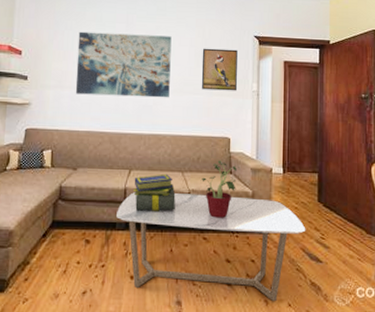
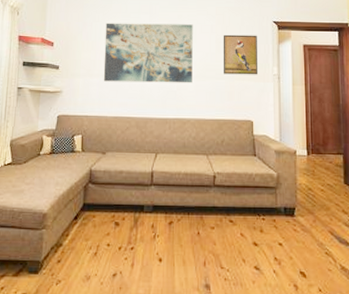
coffee table: present [116,192,306,302] -> none [144,175,334,287]
stack of books: present [133,173,176,211] -> none [160,157,201,194]
potted plant: present [200,160,241,218] -> none [225,143,264,201]

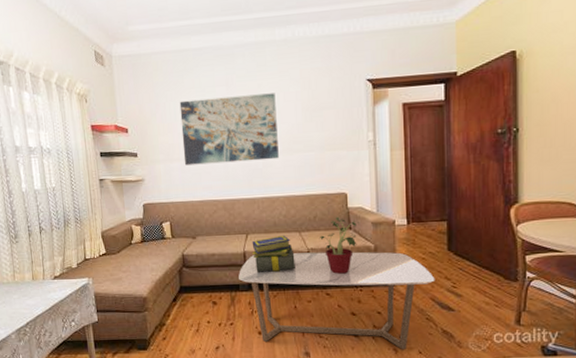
coffee table: none [144,175,334,287] -> present [238,252,435,350]
stack of books: none [160,157,201,194] -> present [252,235,295,272]
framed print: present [223,34,257,75] -> none [309,97,350,146]
potted plant: none [225,143,264,201] -> present [319,216,360,274]

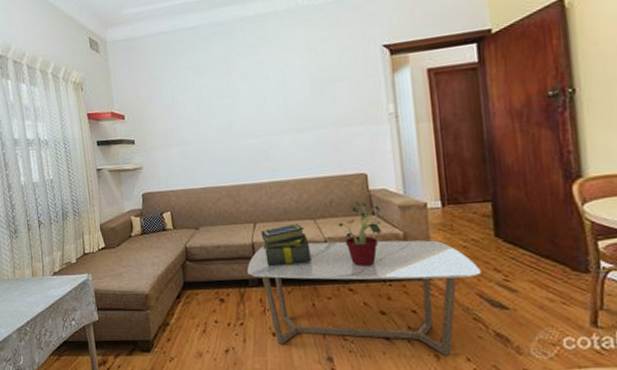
wall art: present [179,93,279,166] -> none [176,67,287,151]

